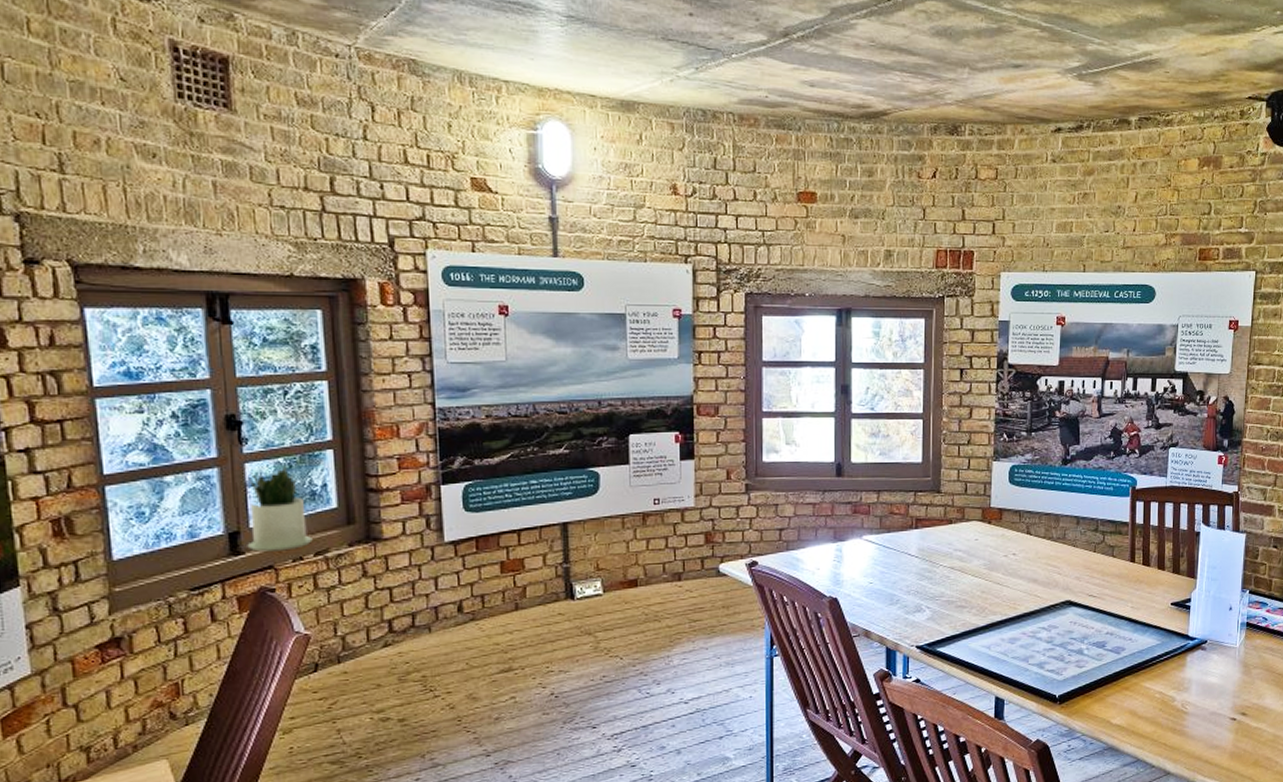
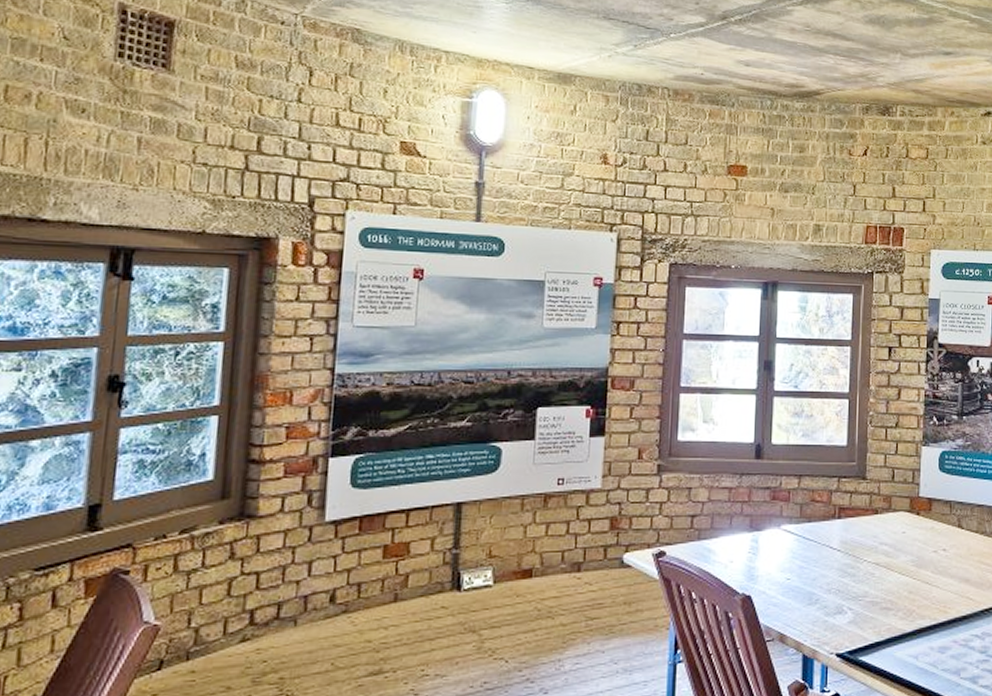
planter: present [246,466,313,553] -> none [106,432,181,530]

